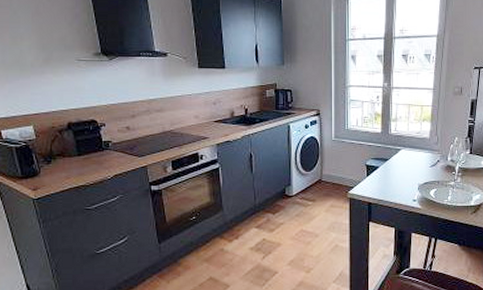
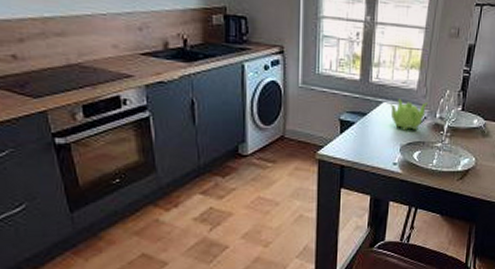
teapot: none [407,146,440,172] -> present [389,98,428,131]

